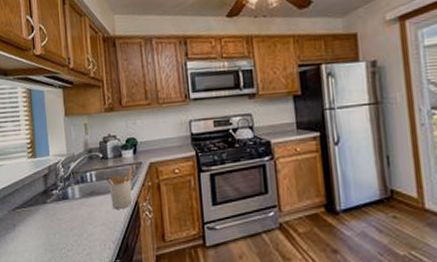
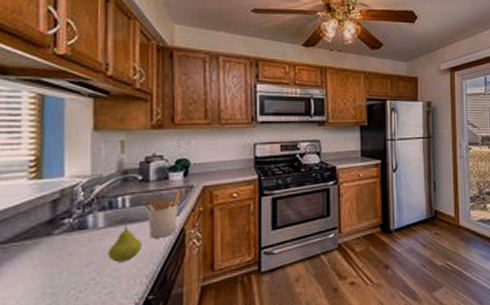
fruit: none [84,197,107,229] -> present [108,225,141,263]

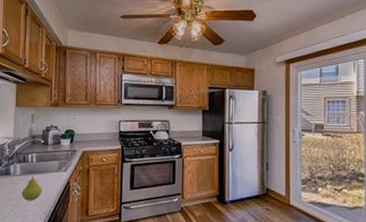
utensil holder: present [142,192,182,238] -> none [43,154,68,187]

